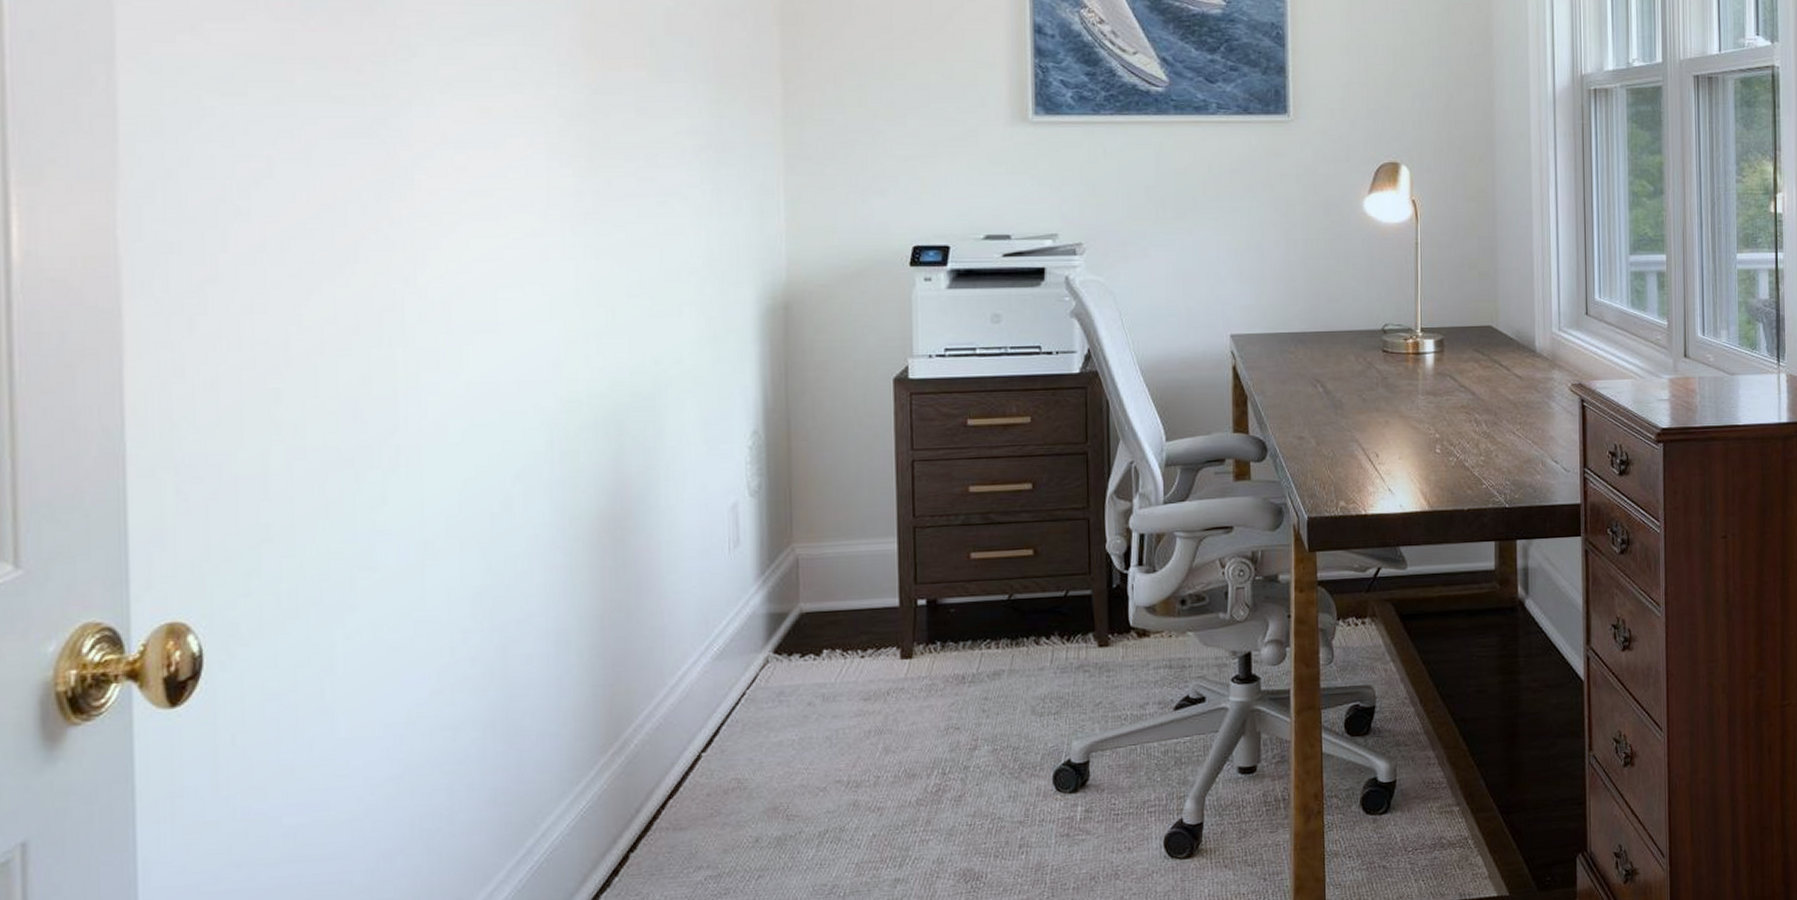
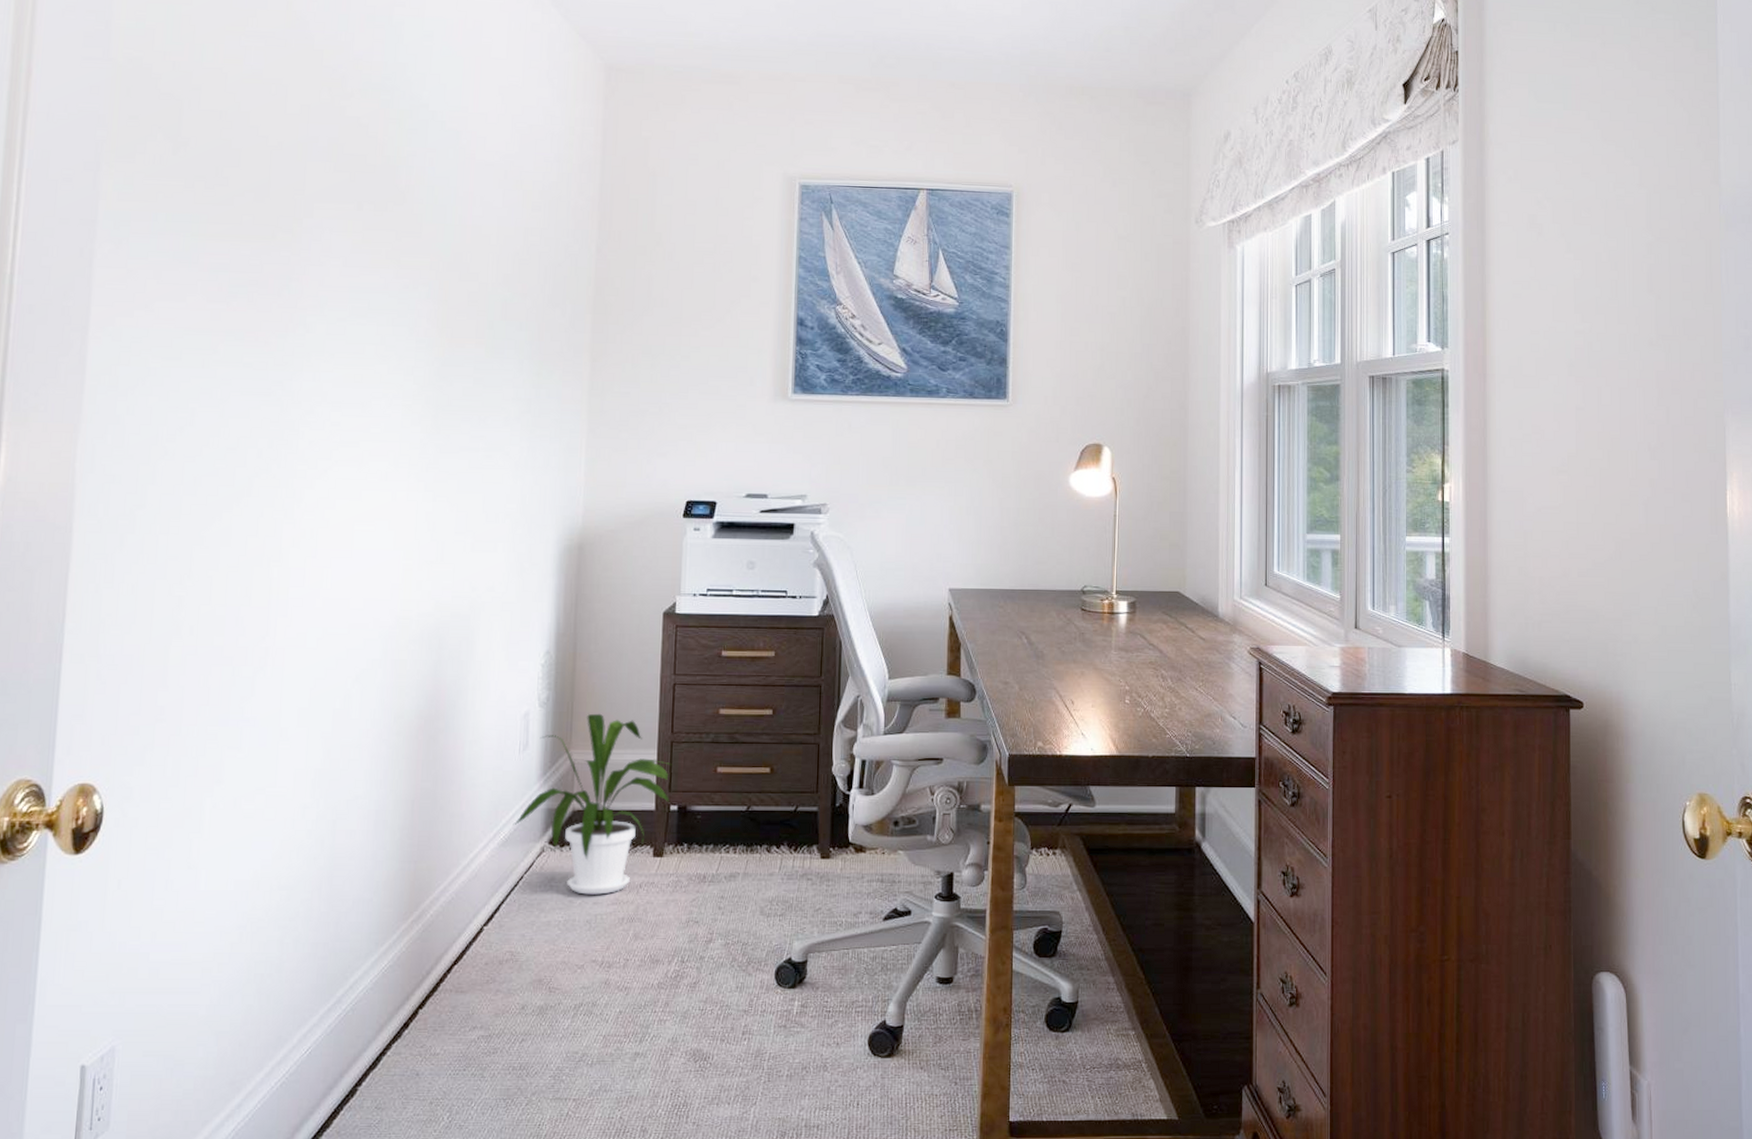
house plant: none [728,499,916,708] -> present [513,713,671,895]

